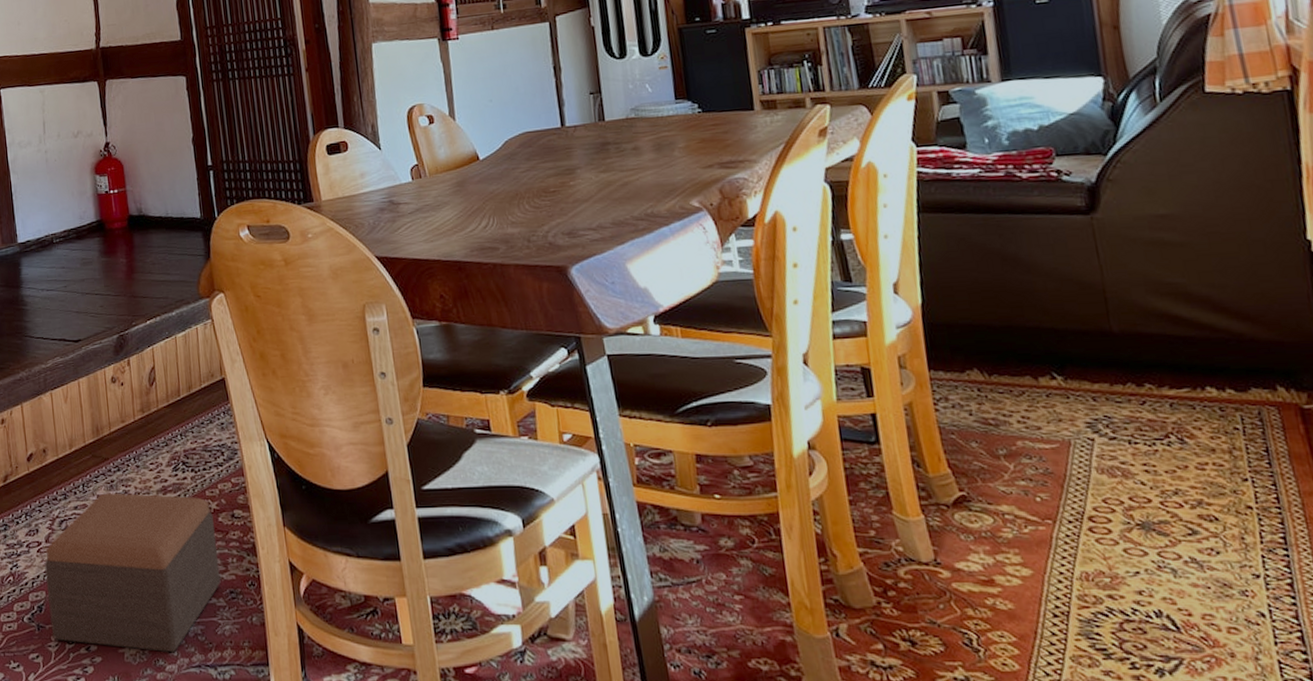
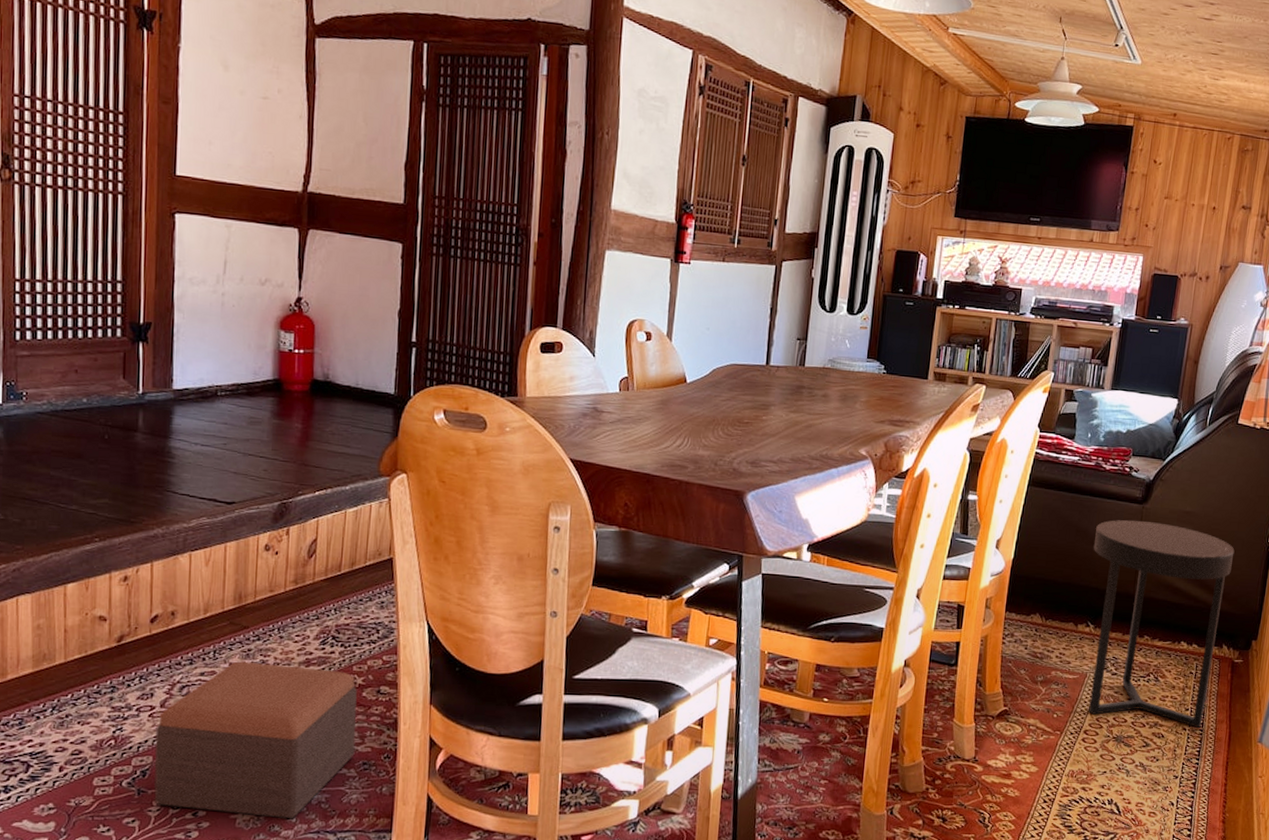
side table: none [1029,234,1278,505] -> present [1089,520,1235,728]

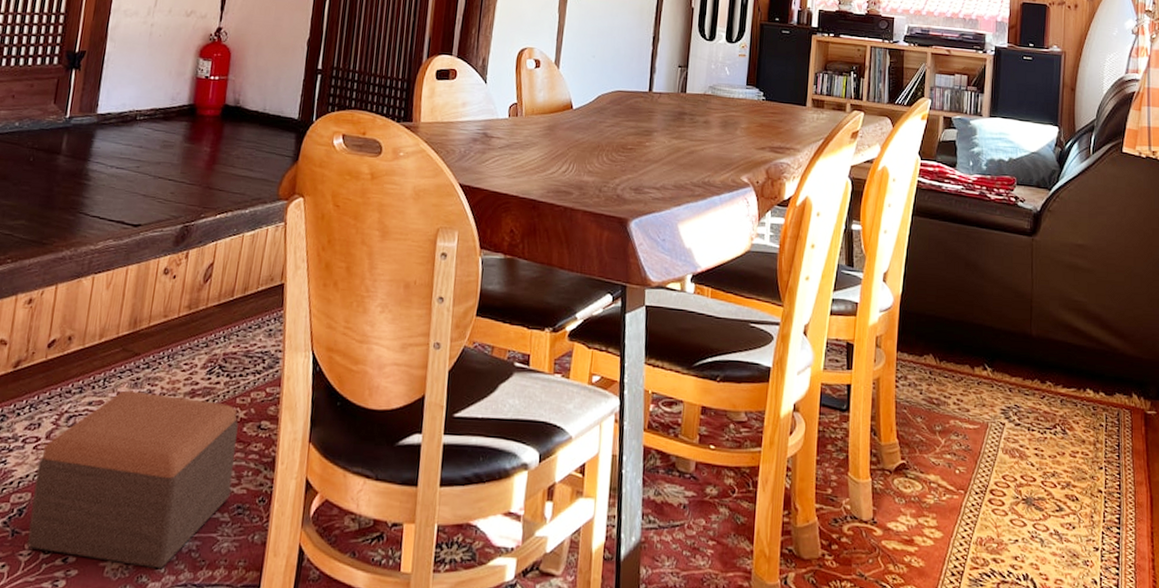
side table: present [1089,520,1235,728] -> none [984,253,1134,491]

